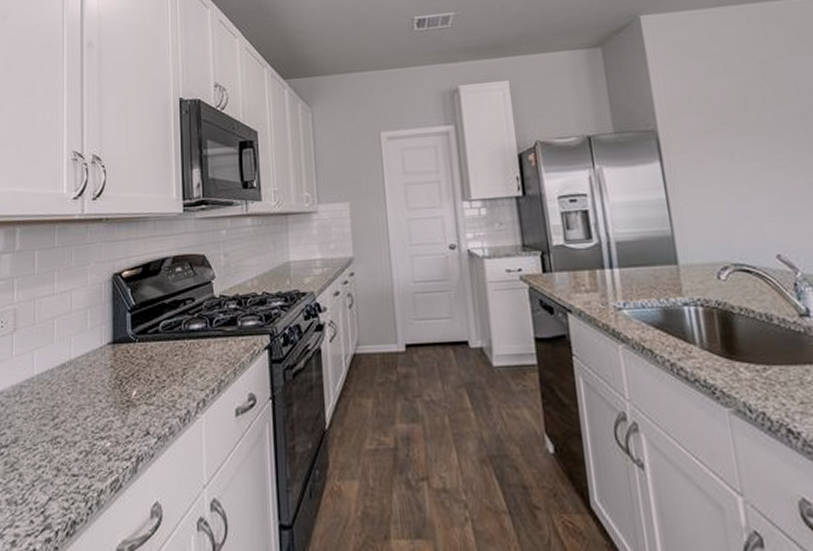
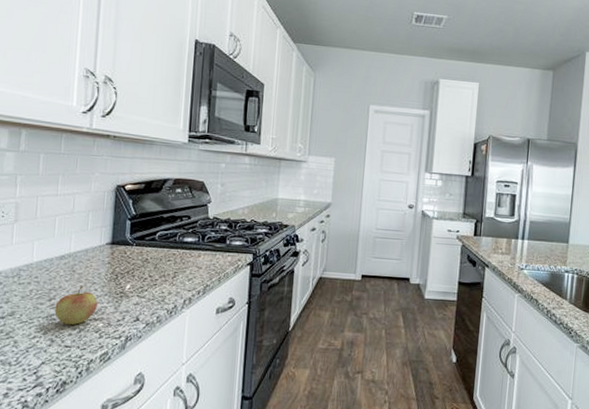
apple: none [59,397,103,449] -> present [55,285,97,326]

